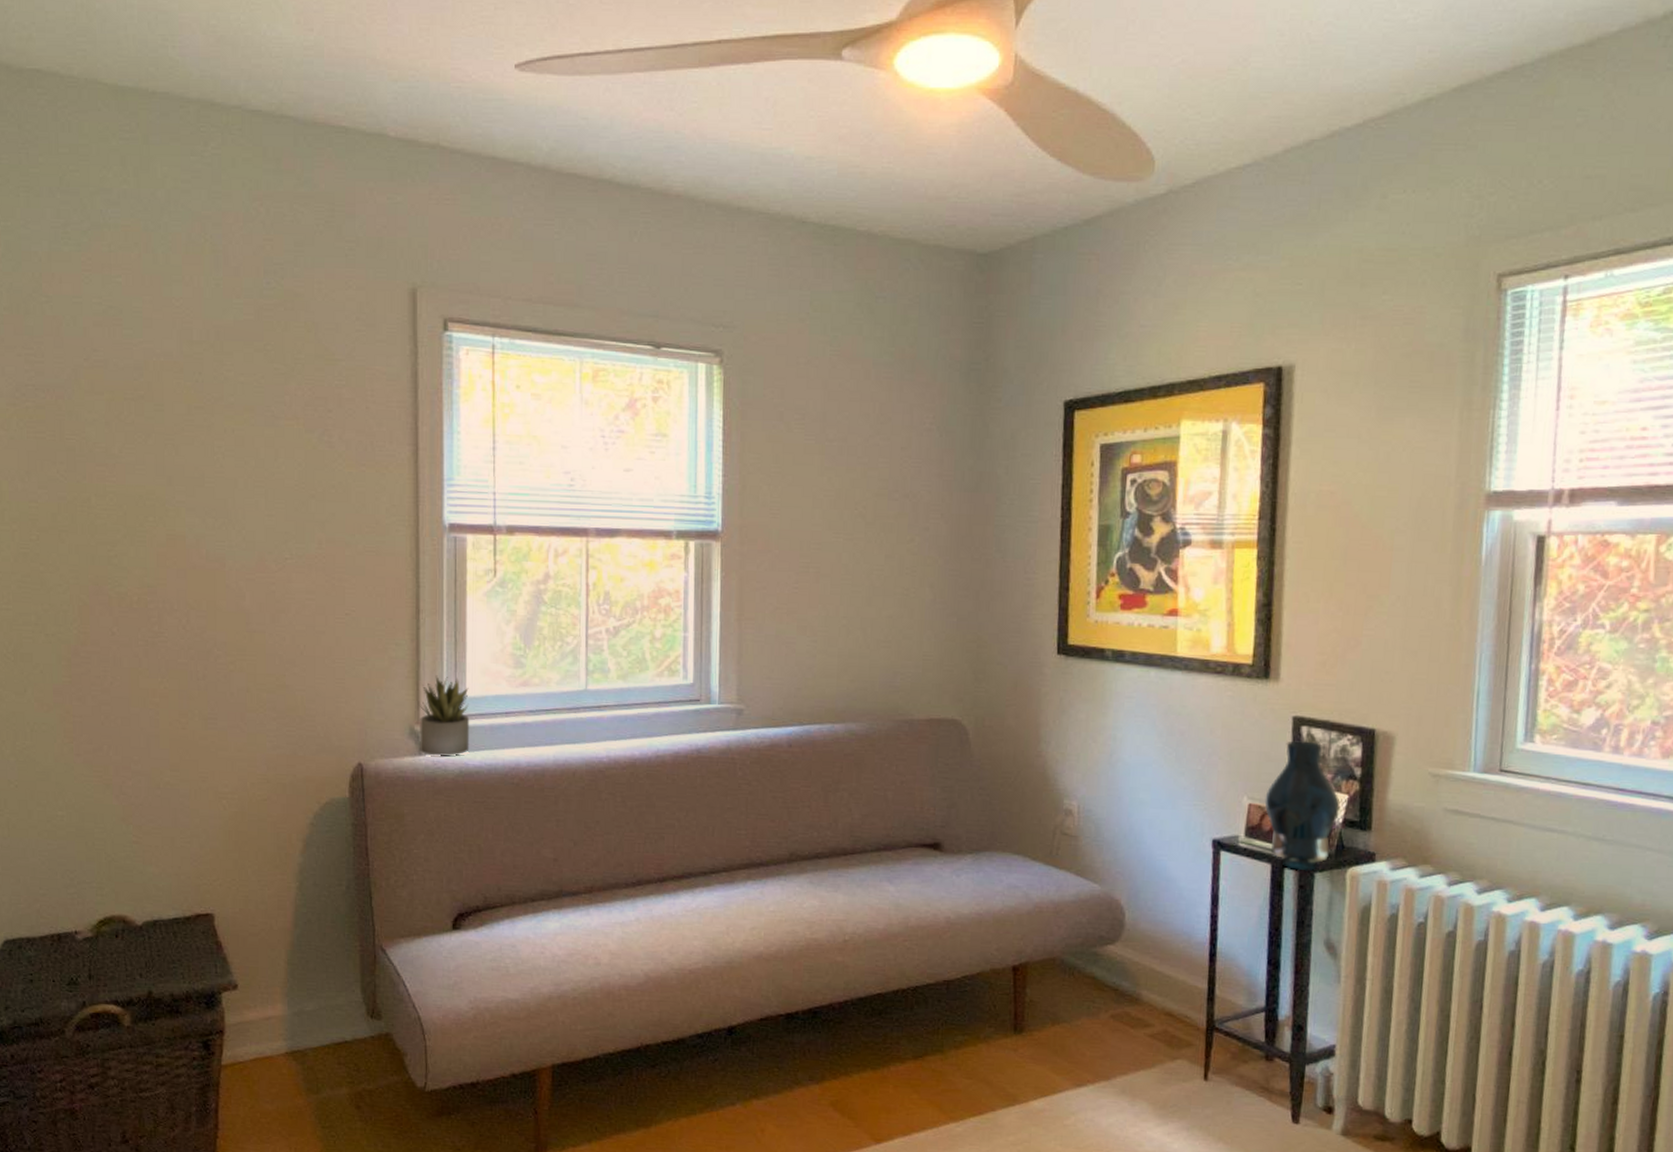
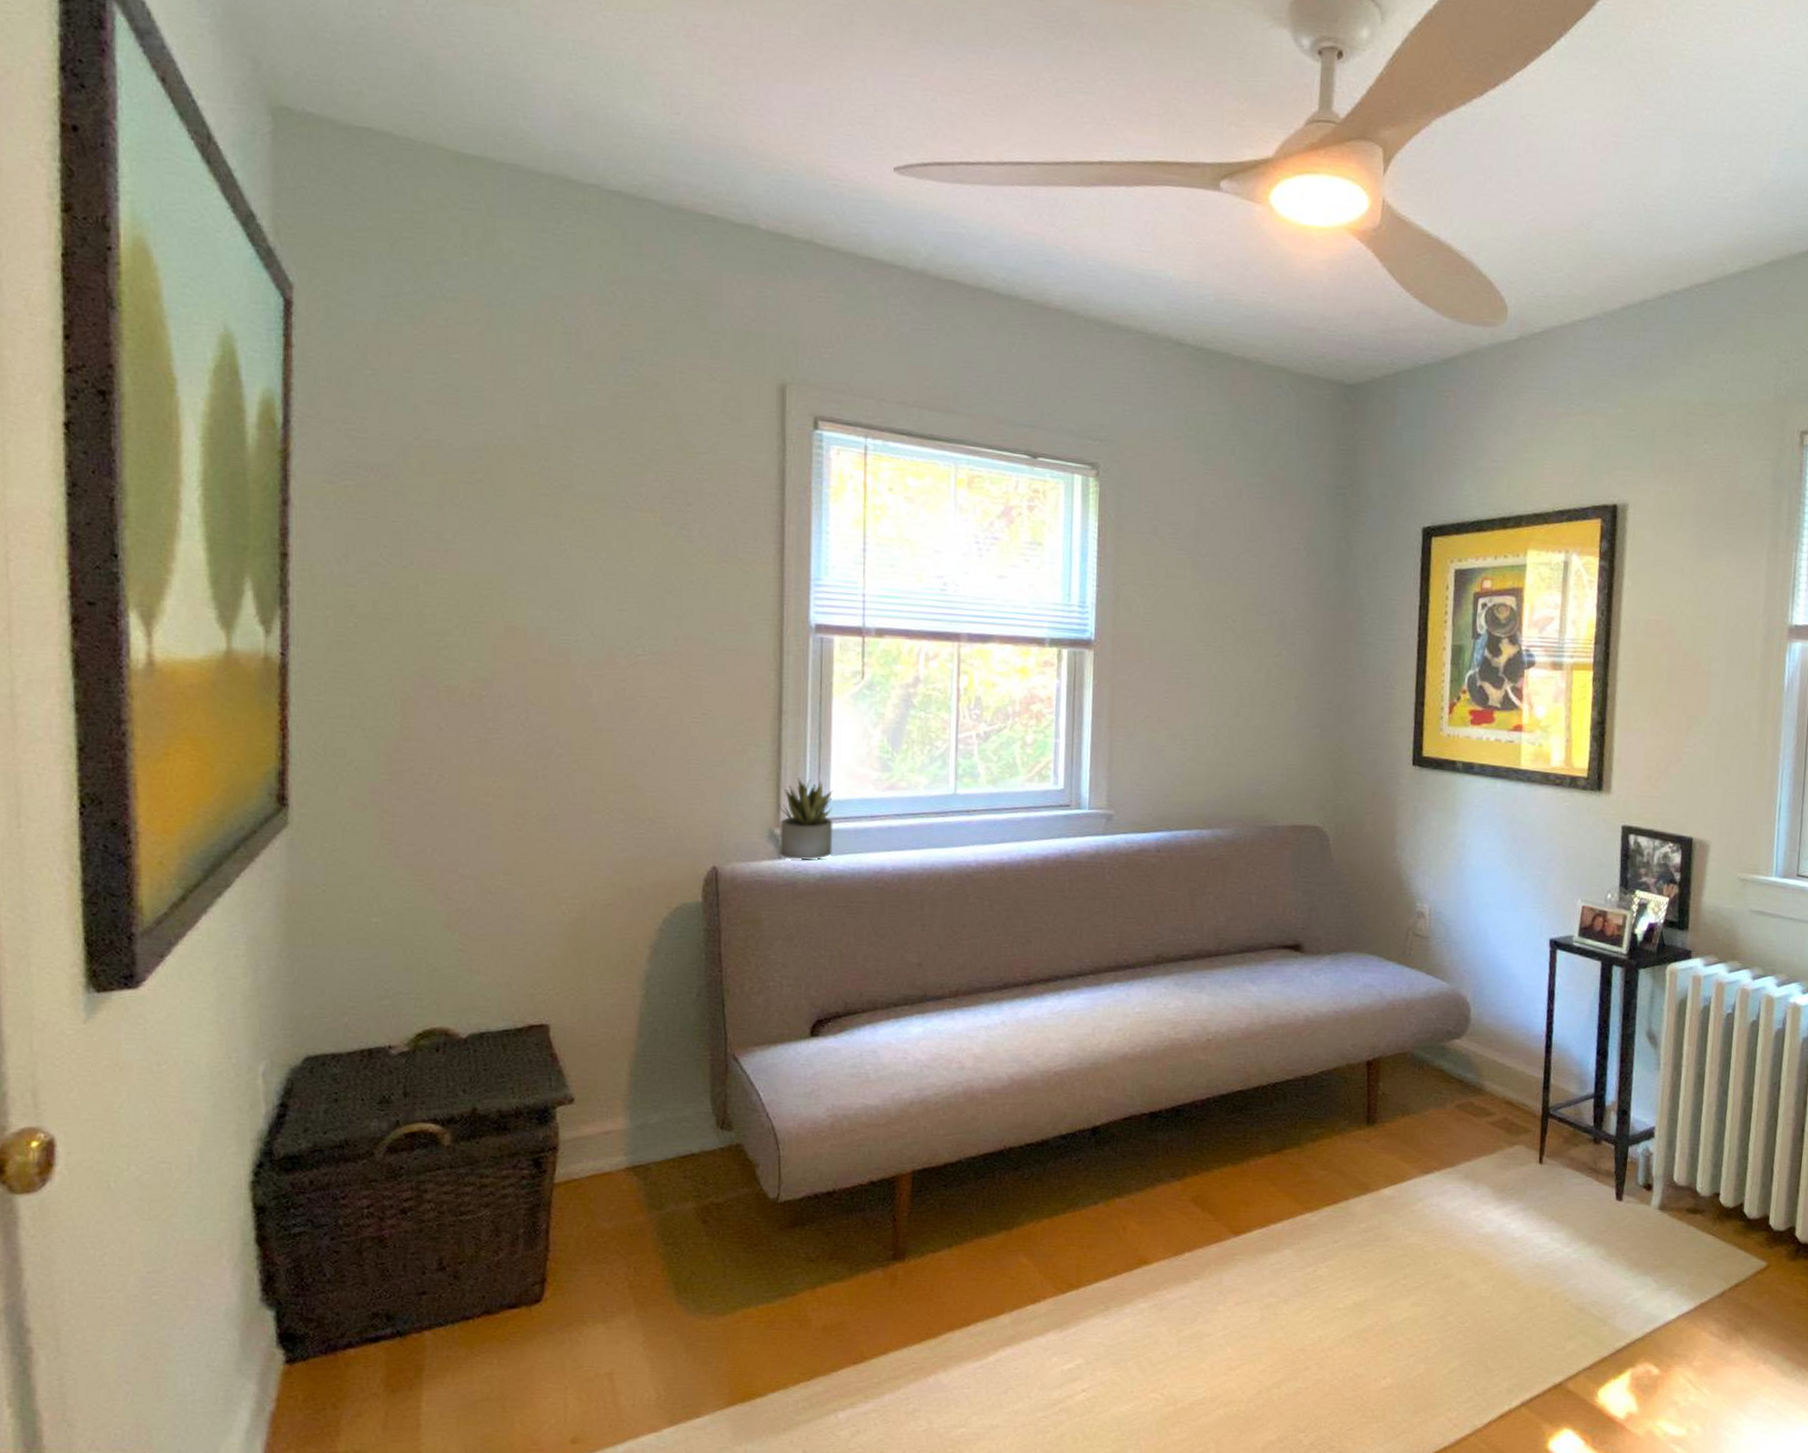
vase: present [1264,741,1340,871] -> none [1596,848,1662,968]

